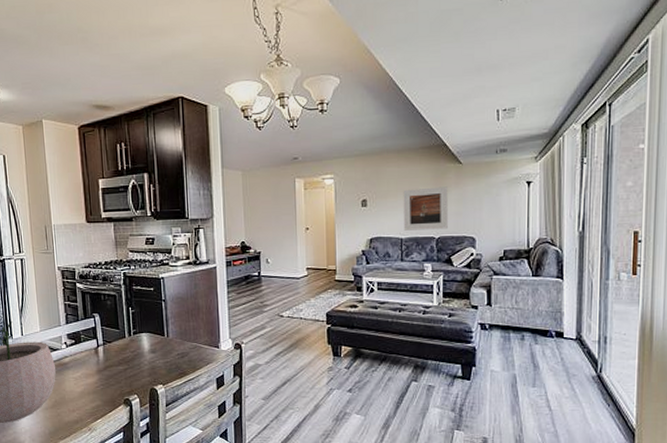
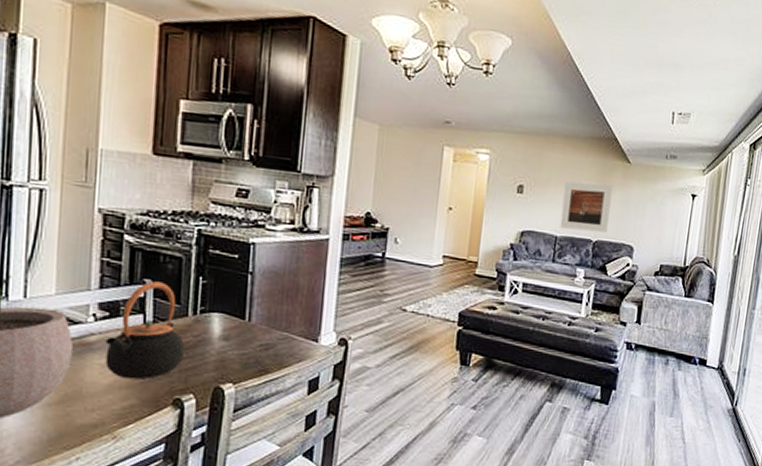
teapot: none [75,314,127,387] -> present [105,281,185,379]

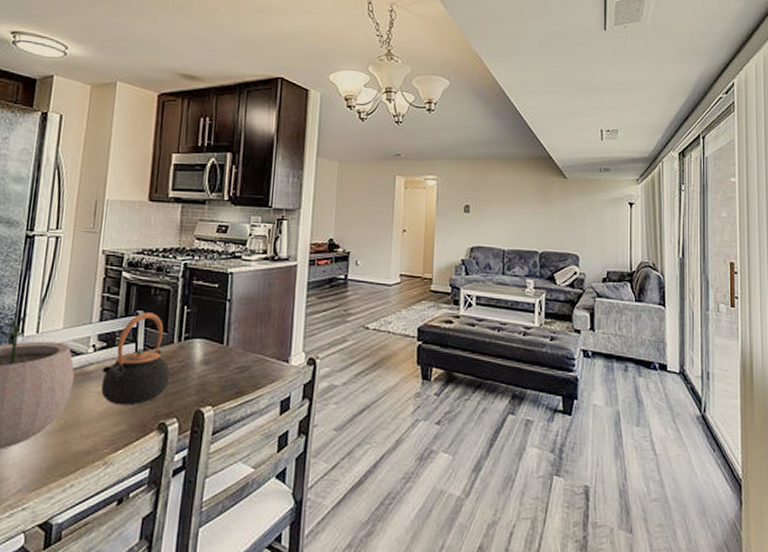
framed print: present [559,181,613,233] -> none [506,199,553,244]

